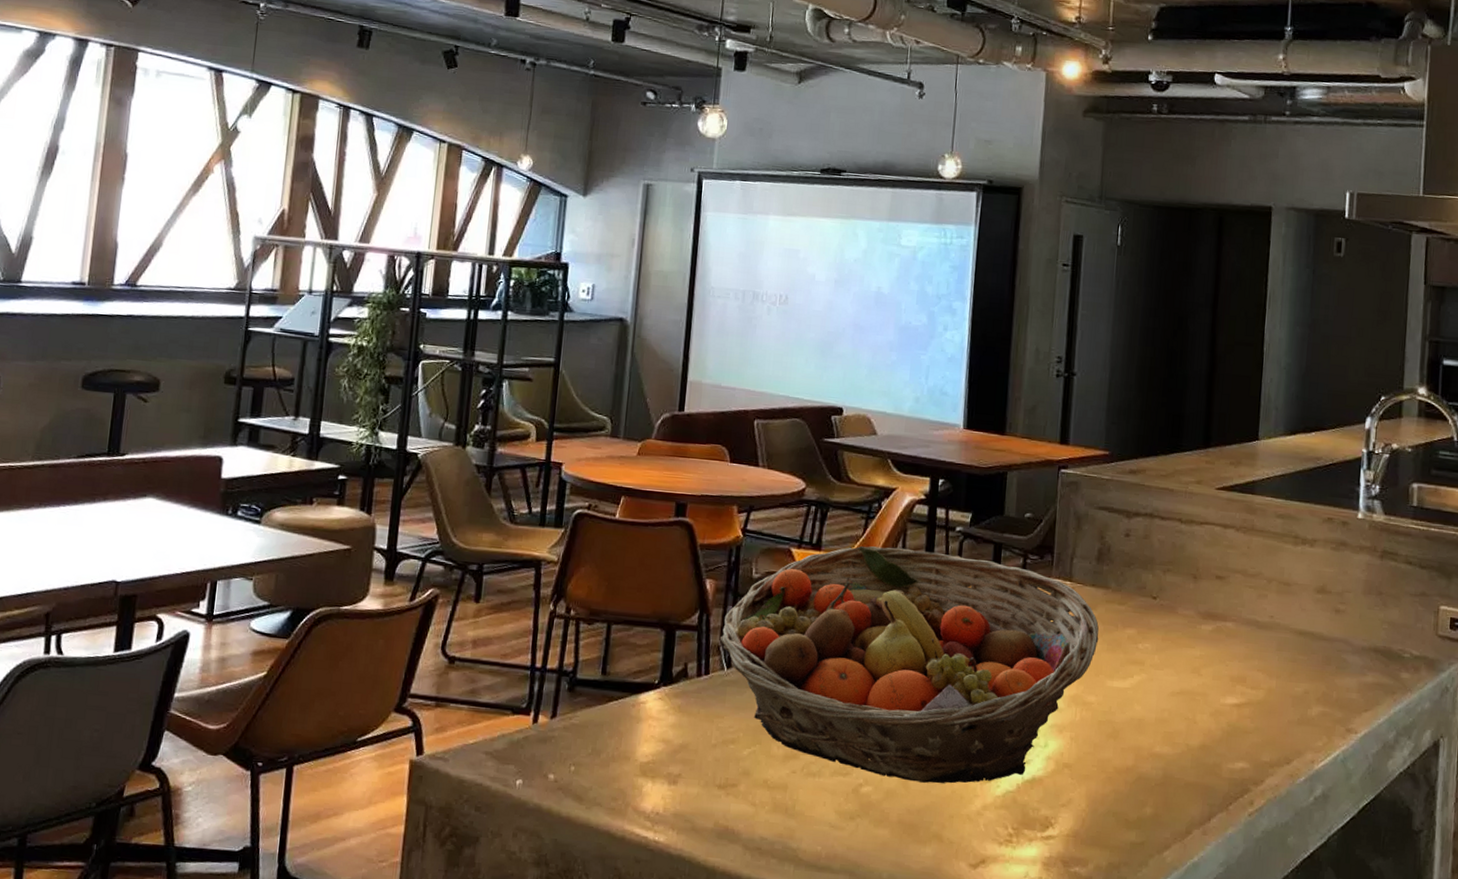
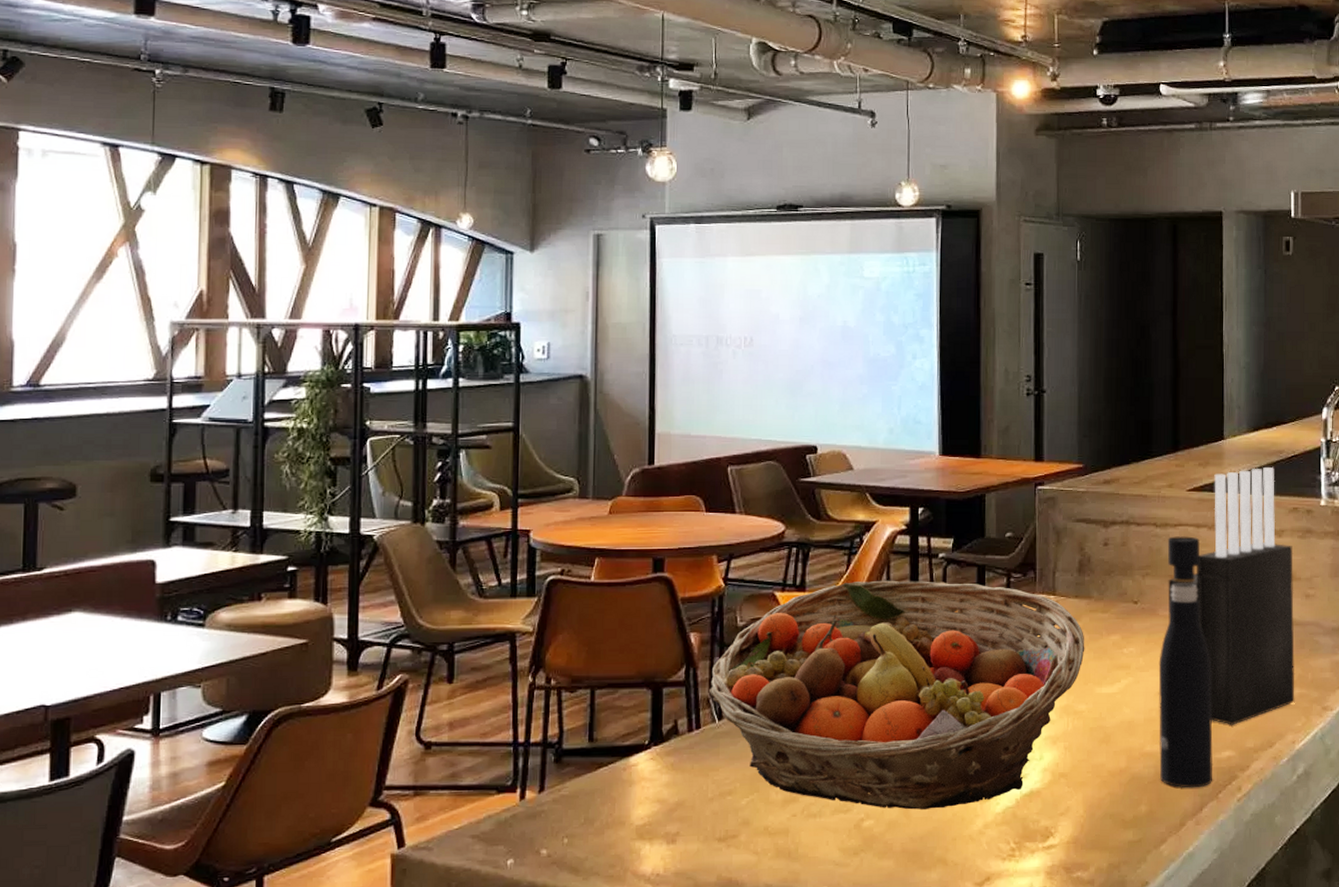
pepper grinder: none [1168,534,1230,797] -> present [1158,536,1213,789]
knife block: none [1187,473,1325,736] -> present [1168,467,1295,725]

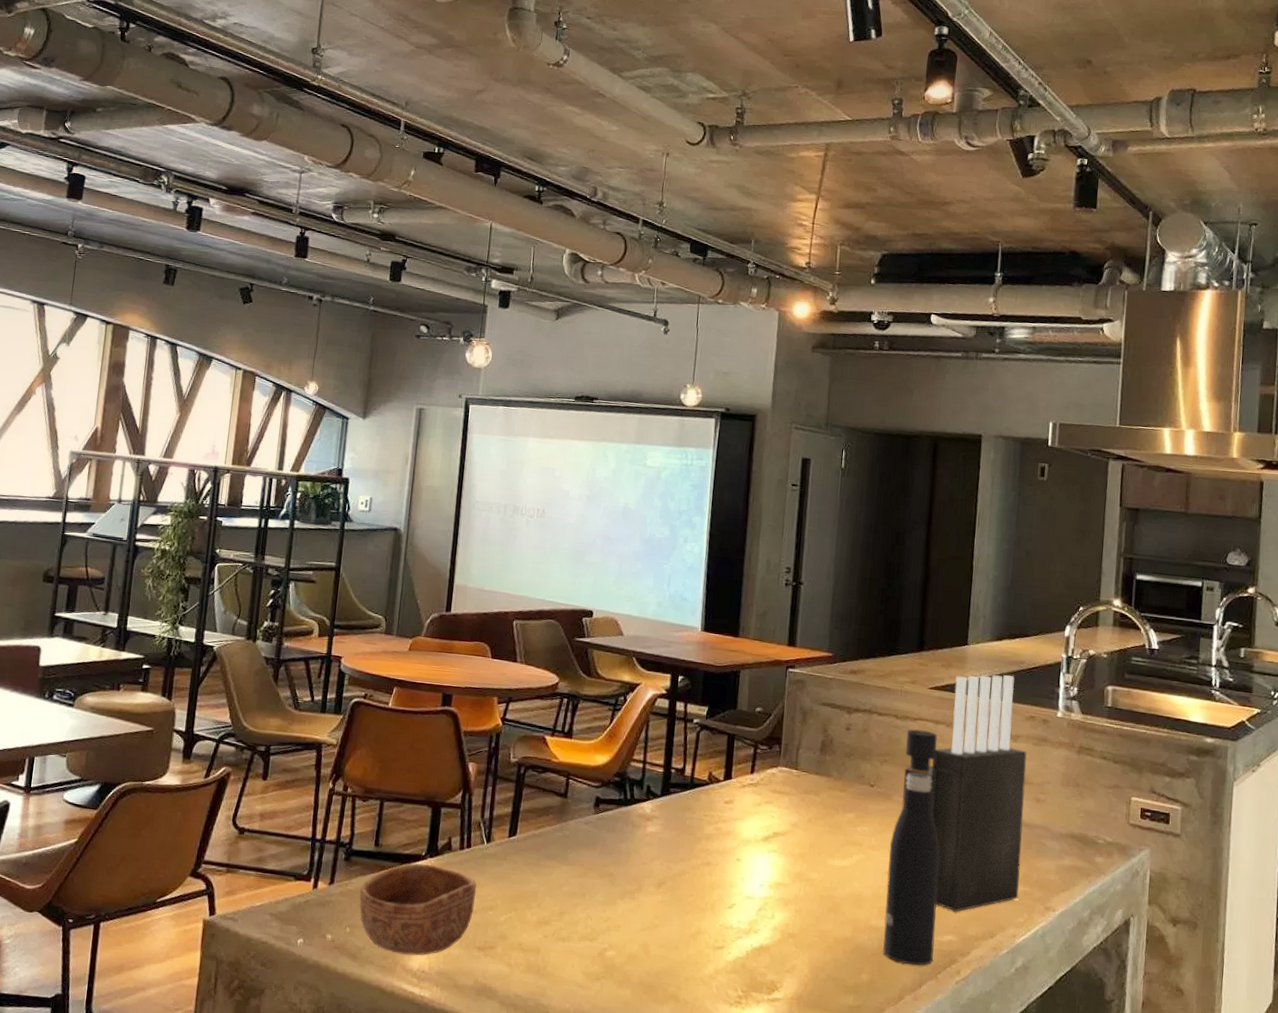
bowl: none [575,753,711,860] -> present [359,862,477,956]
fruit basket: present [708,580,1085,810] -> none [480,734,822,950]

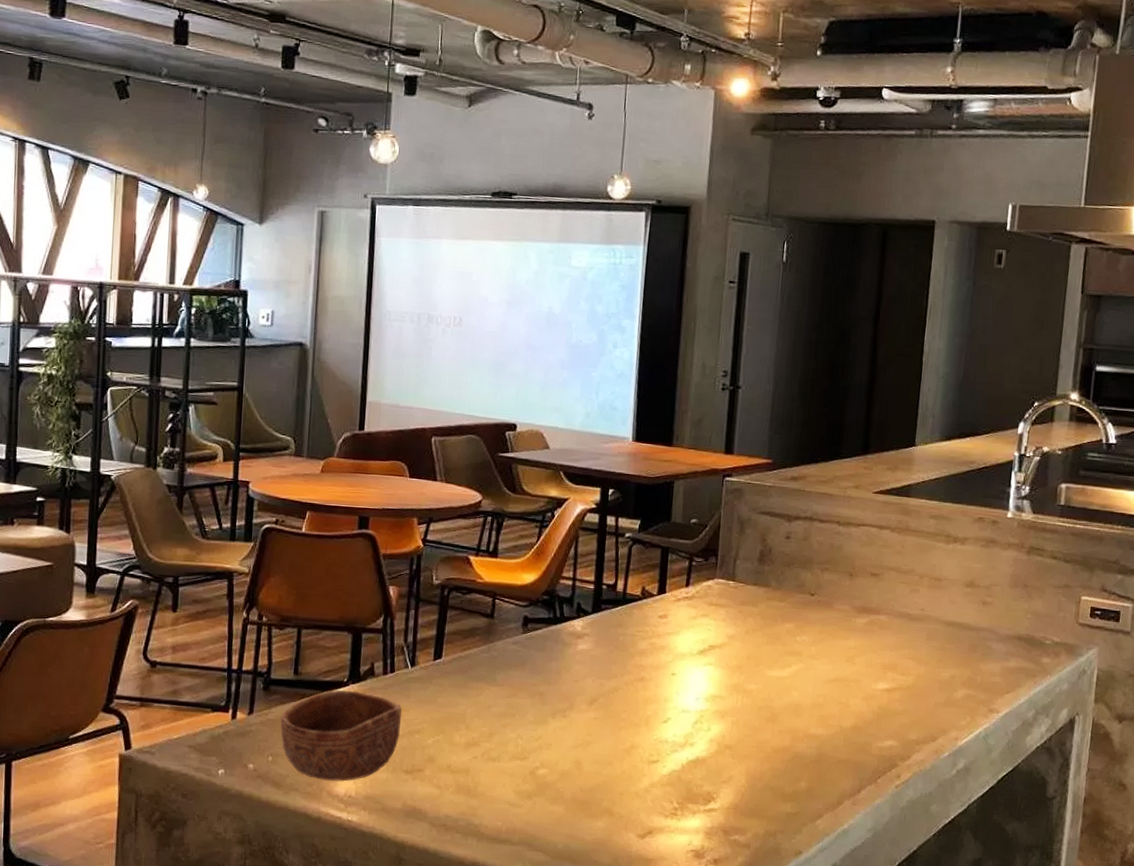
pepper grinder: present [883,729,940,966] -> none [822,535,882,772]
knife block: present [902,675,1027,912] -> none [843,476,975,718]

